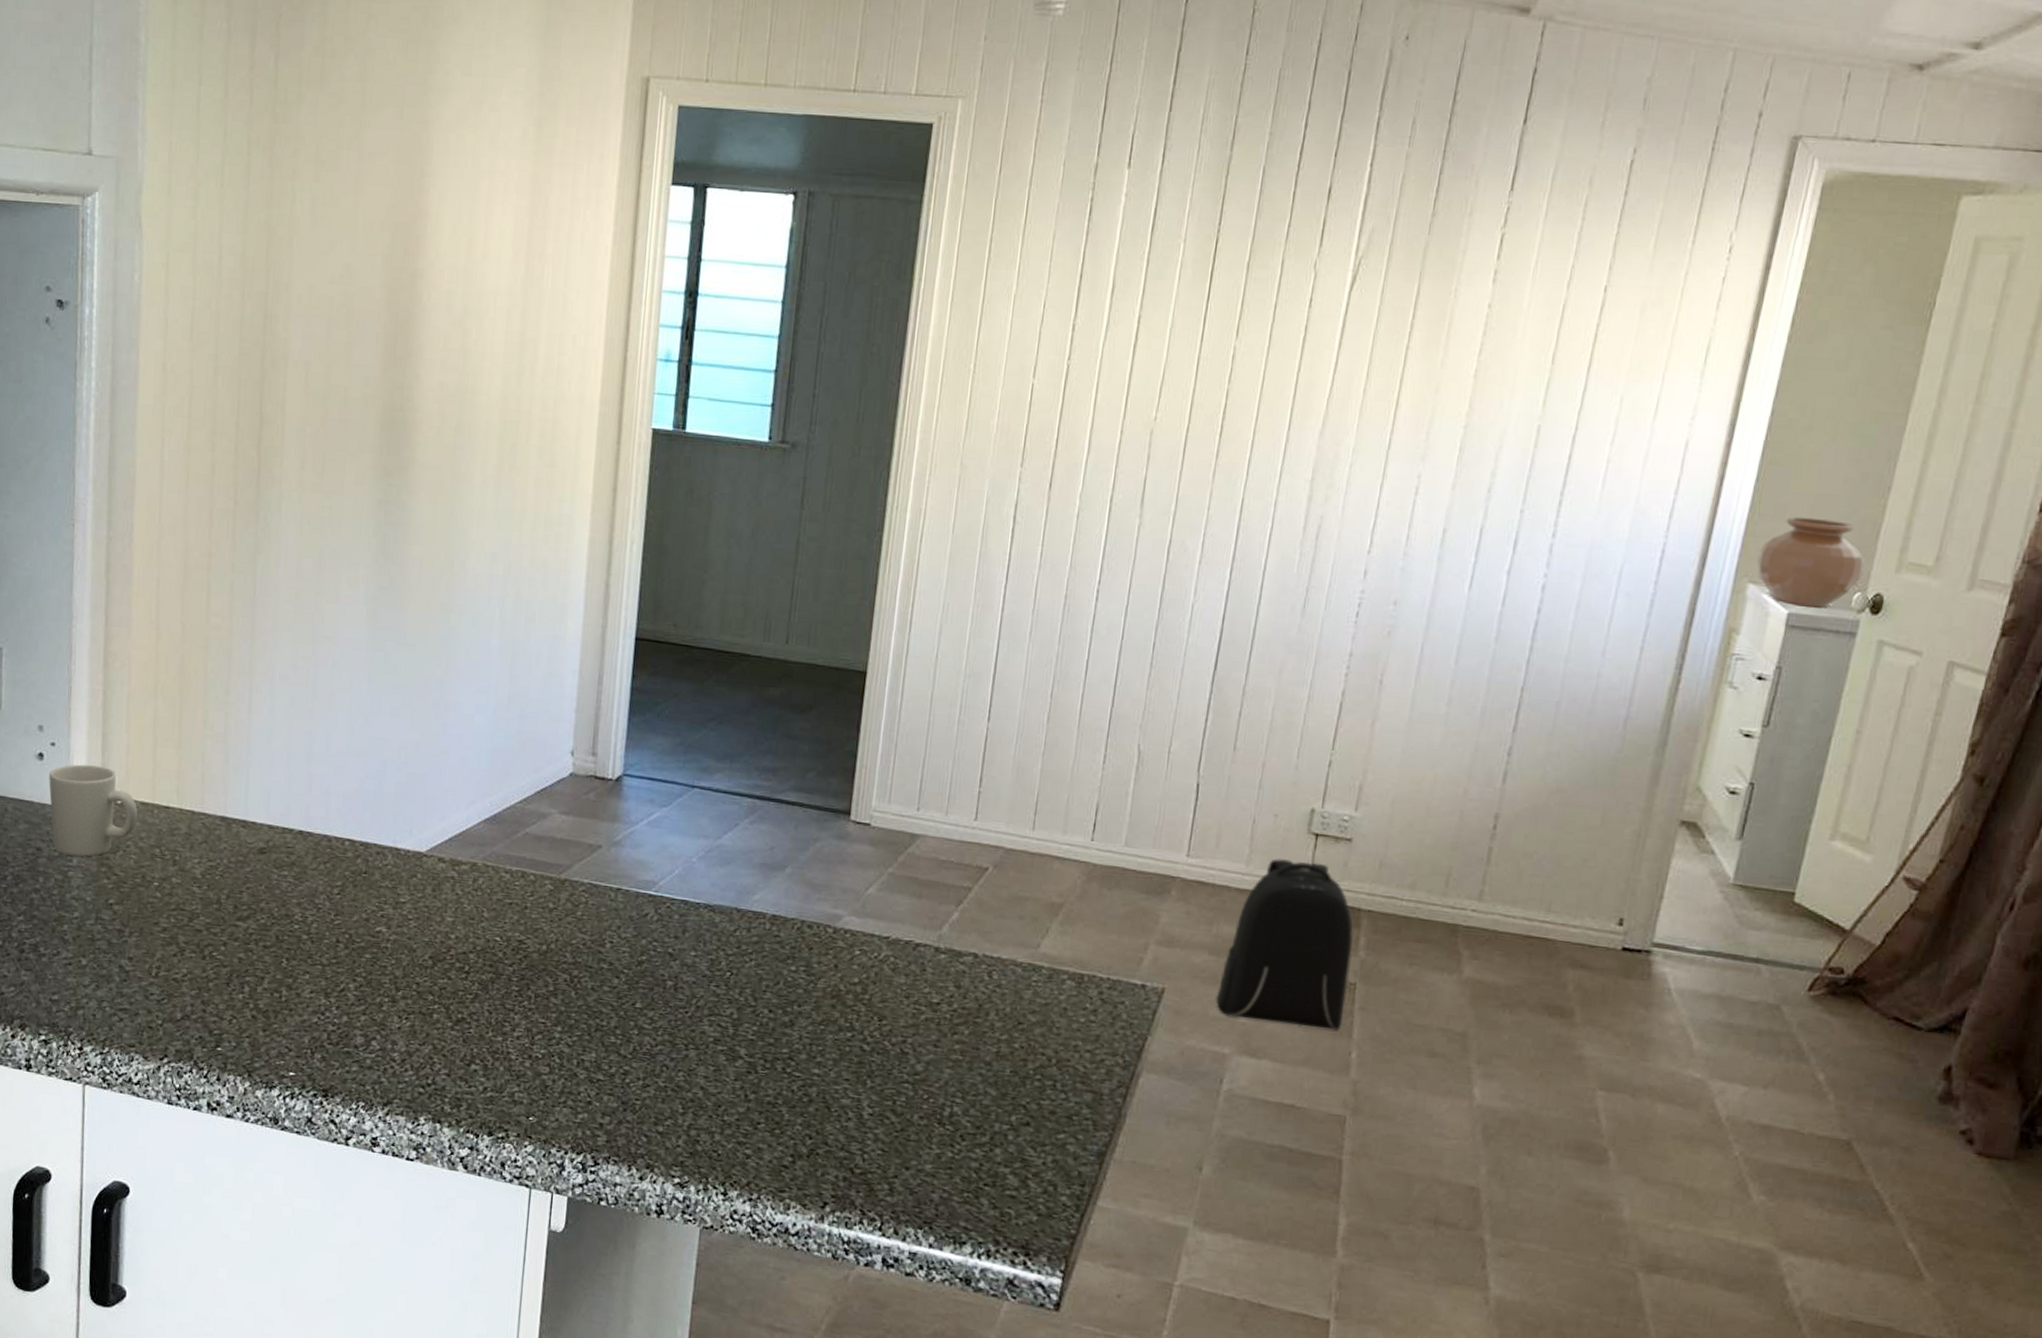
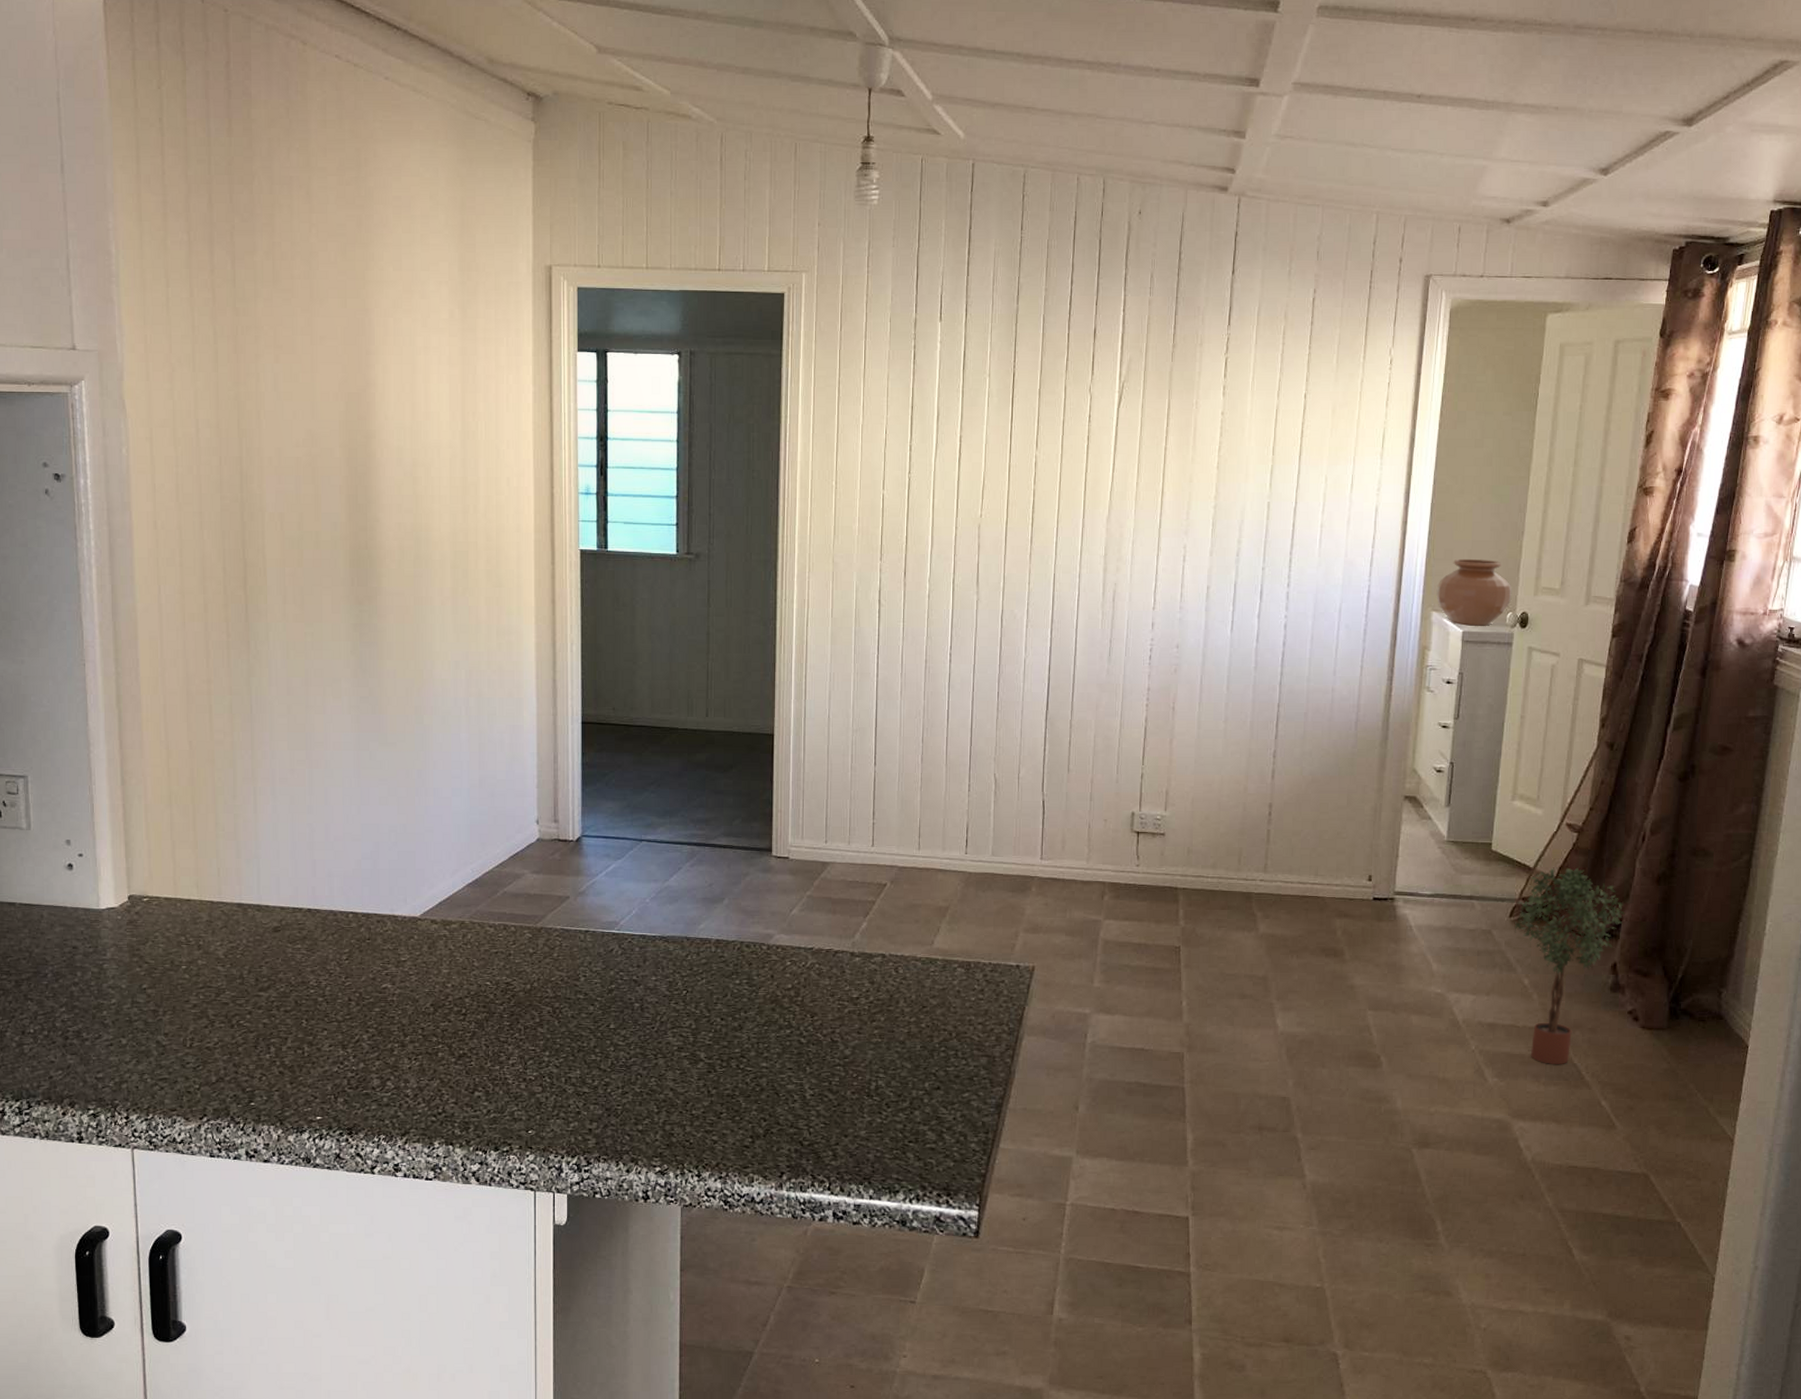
mug: present [49,764,138,857] -> none [79,870,163,950]
backpack: present [1215,858,1354,1029] -> none [1075,854,1175,985]
potted tree: none [1813,933,1973,1189] -> present [1514,867,1625,1064]

